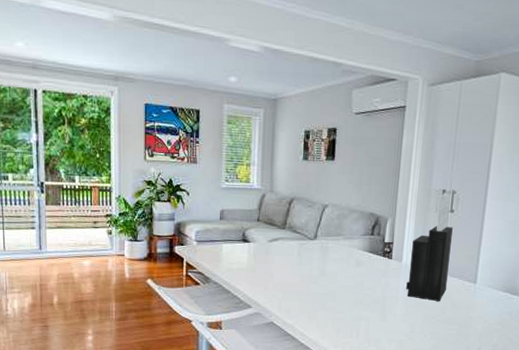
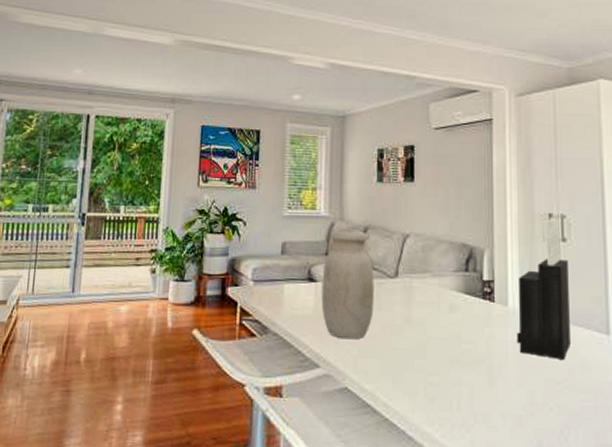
jar: none [253,199,297,287] -> present [321,229,374,340]

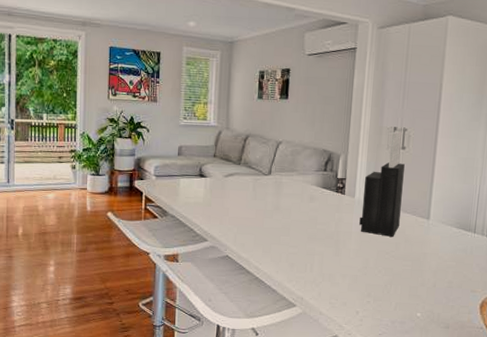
jar: present [321,229,374,340] -> none [210,136,252,221]

